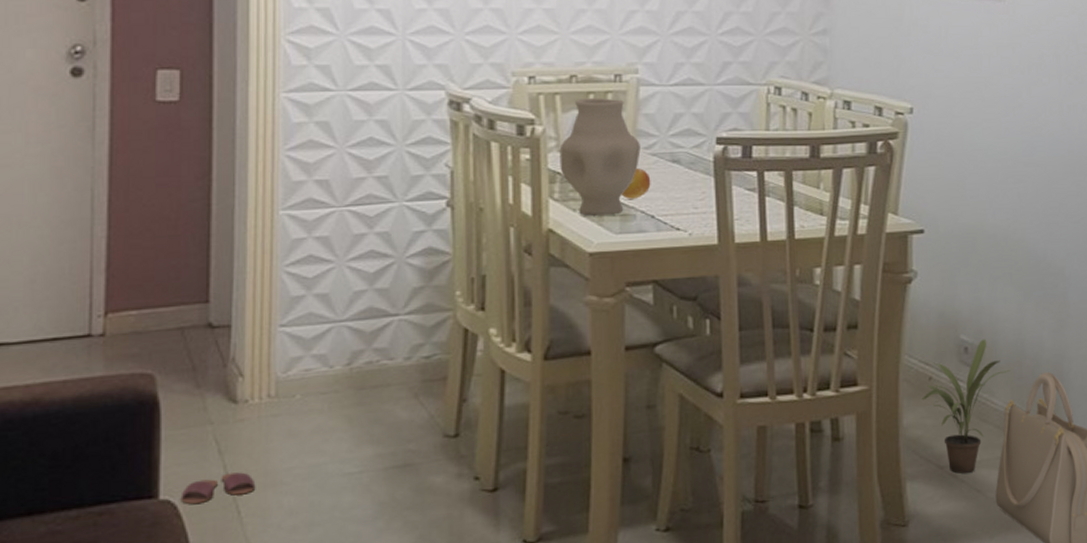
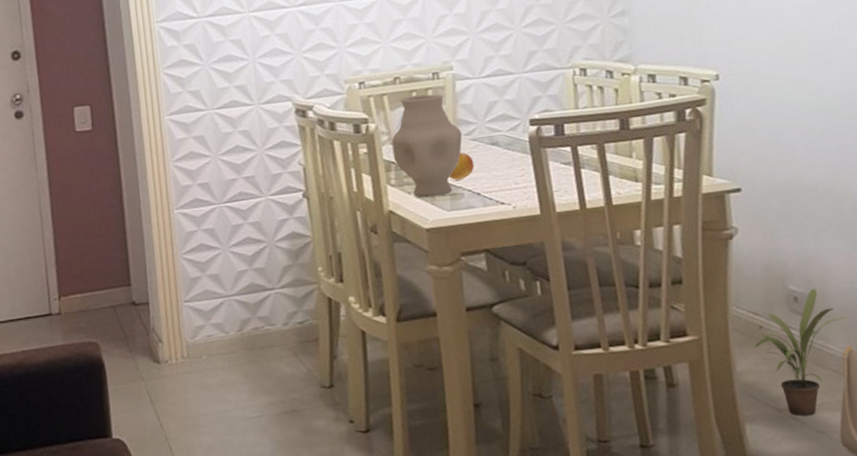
slippers: present [180,472,256,505] -> none [127,417,181,443]

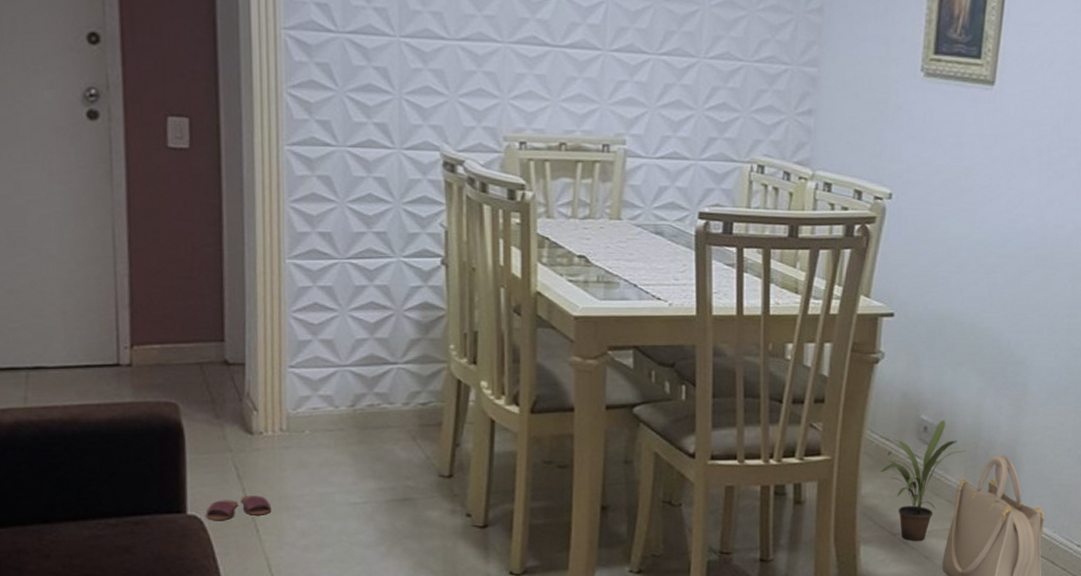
slippers: none [127,417,181,443] -> present [205,495,272,521]
vase: present [391,94,462,197] -> none [548,166,626,282]
fruit: present [448,152,475,181] -> none [606,237,635,269]

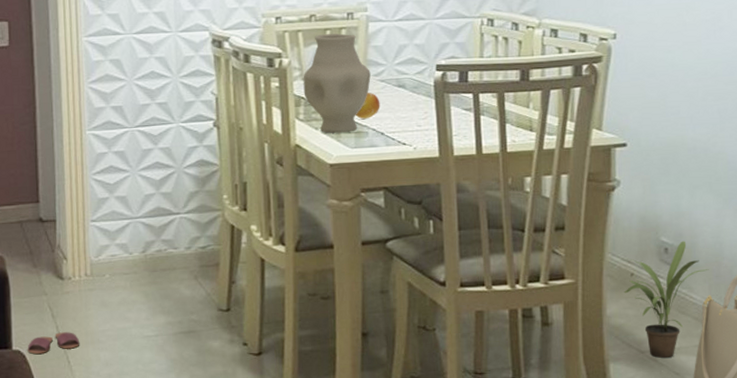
vase: none [548,166,626,282] -> present [303,33,371,133]
fruit: none [606,237,635,269] -> present [355,92,380,120]

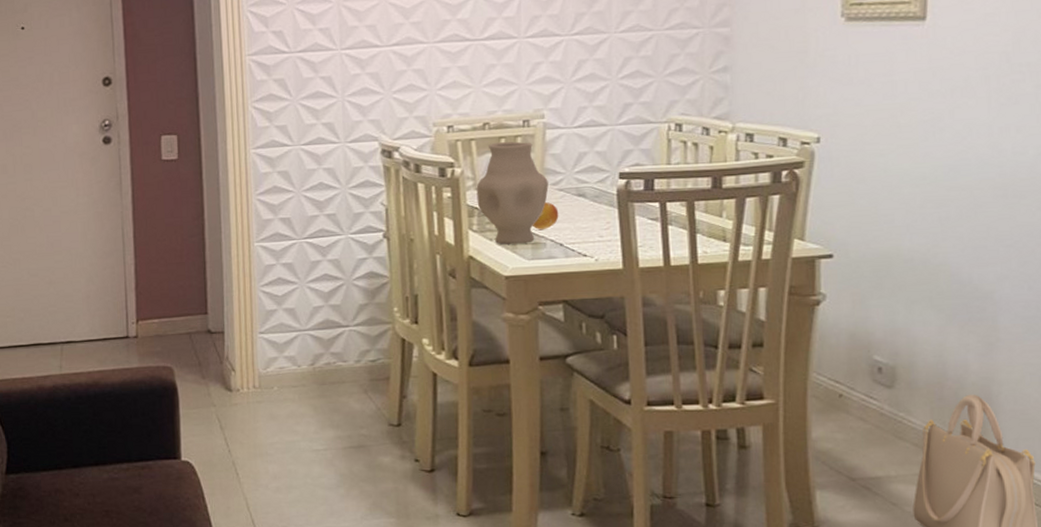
slippers: present [27,332,80,355] -> none [196,444,248,466]
potted plant: present [624,241,709,358] -> none [831,360,931,486]

